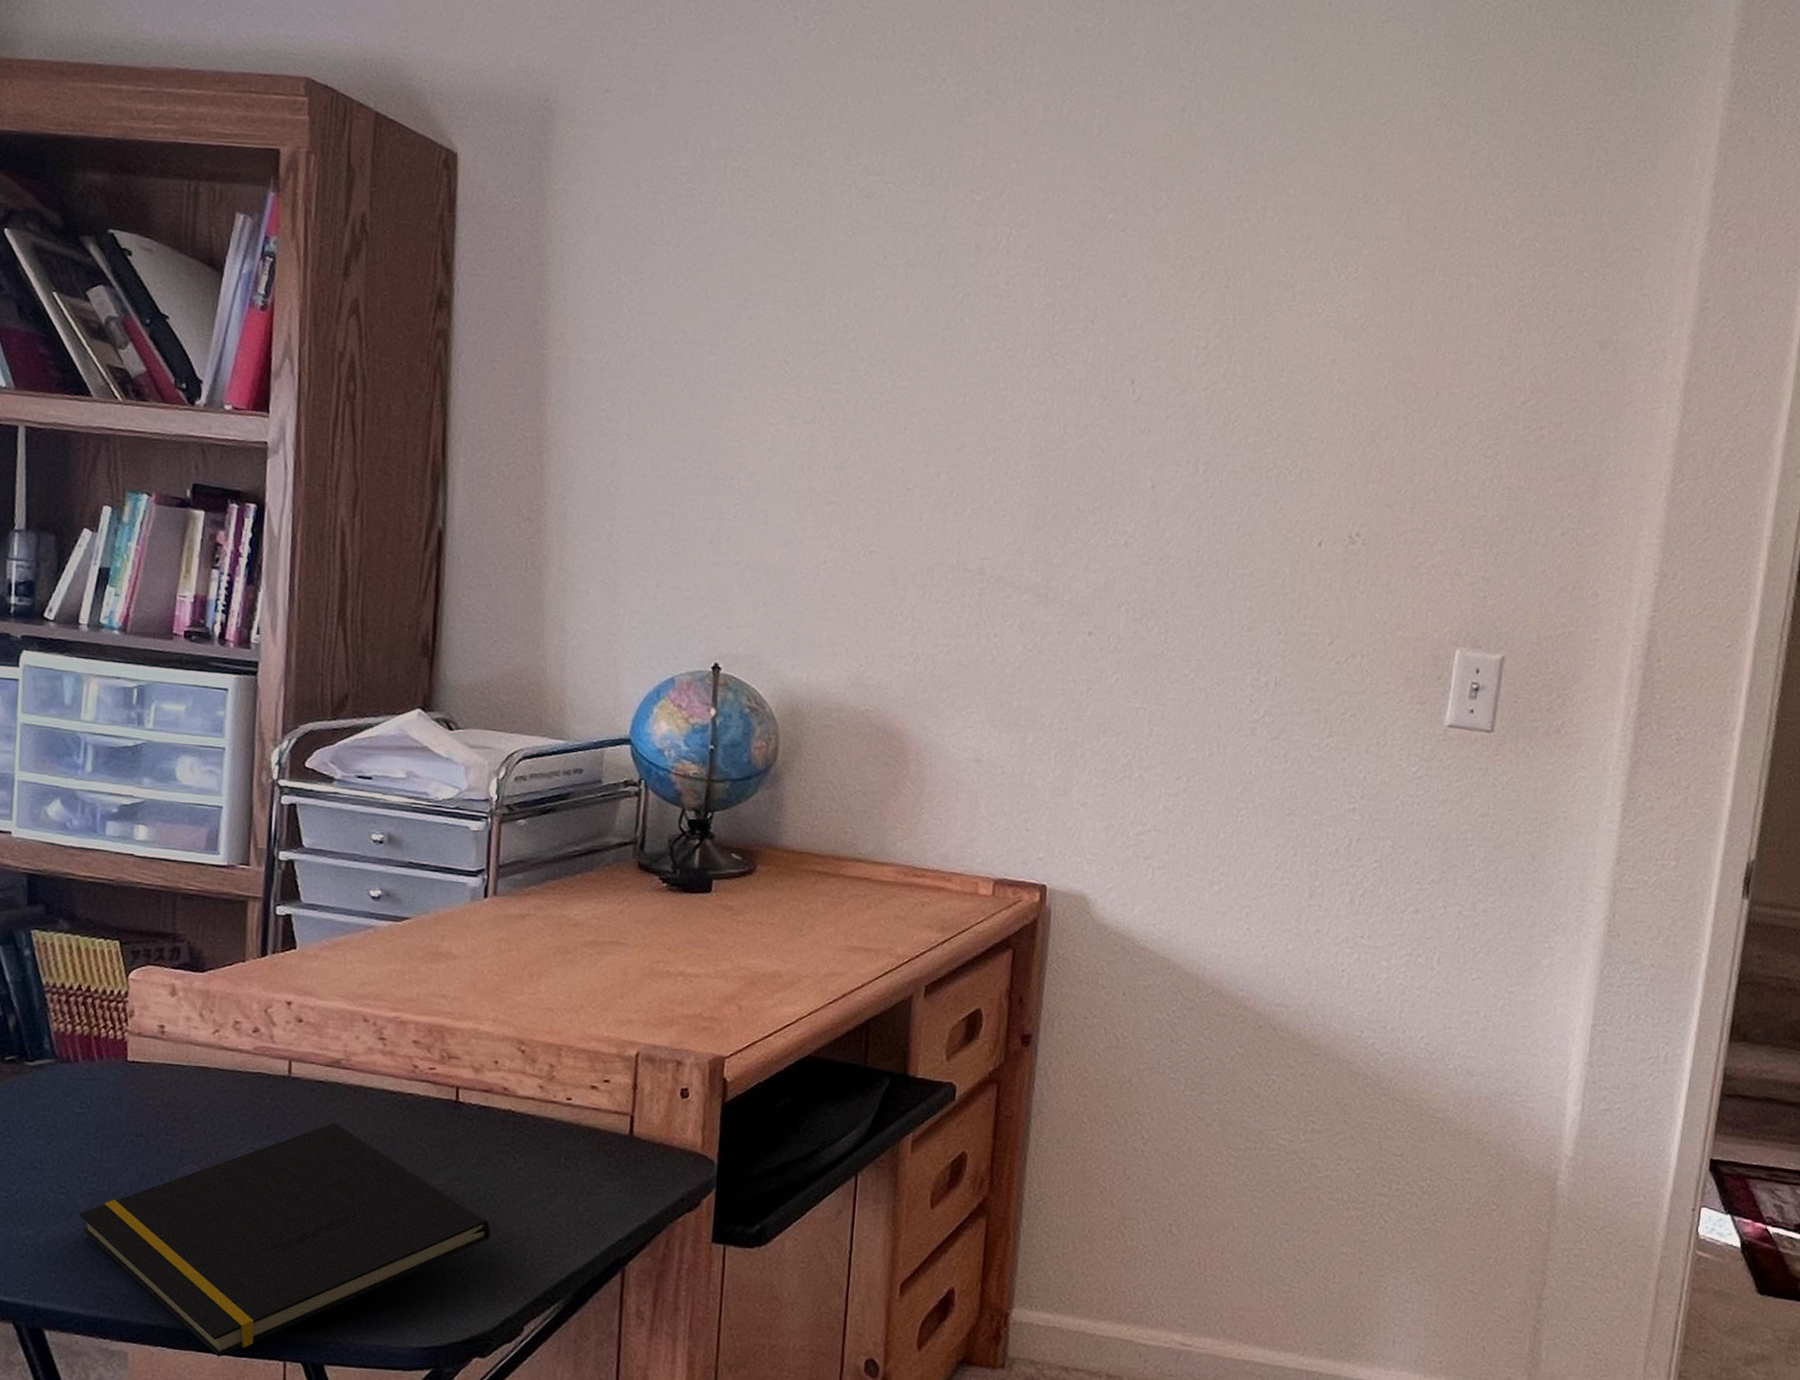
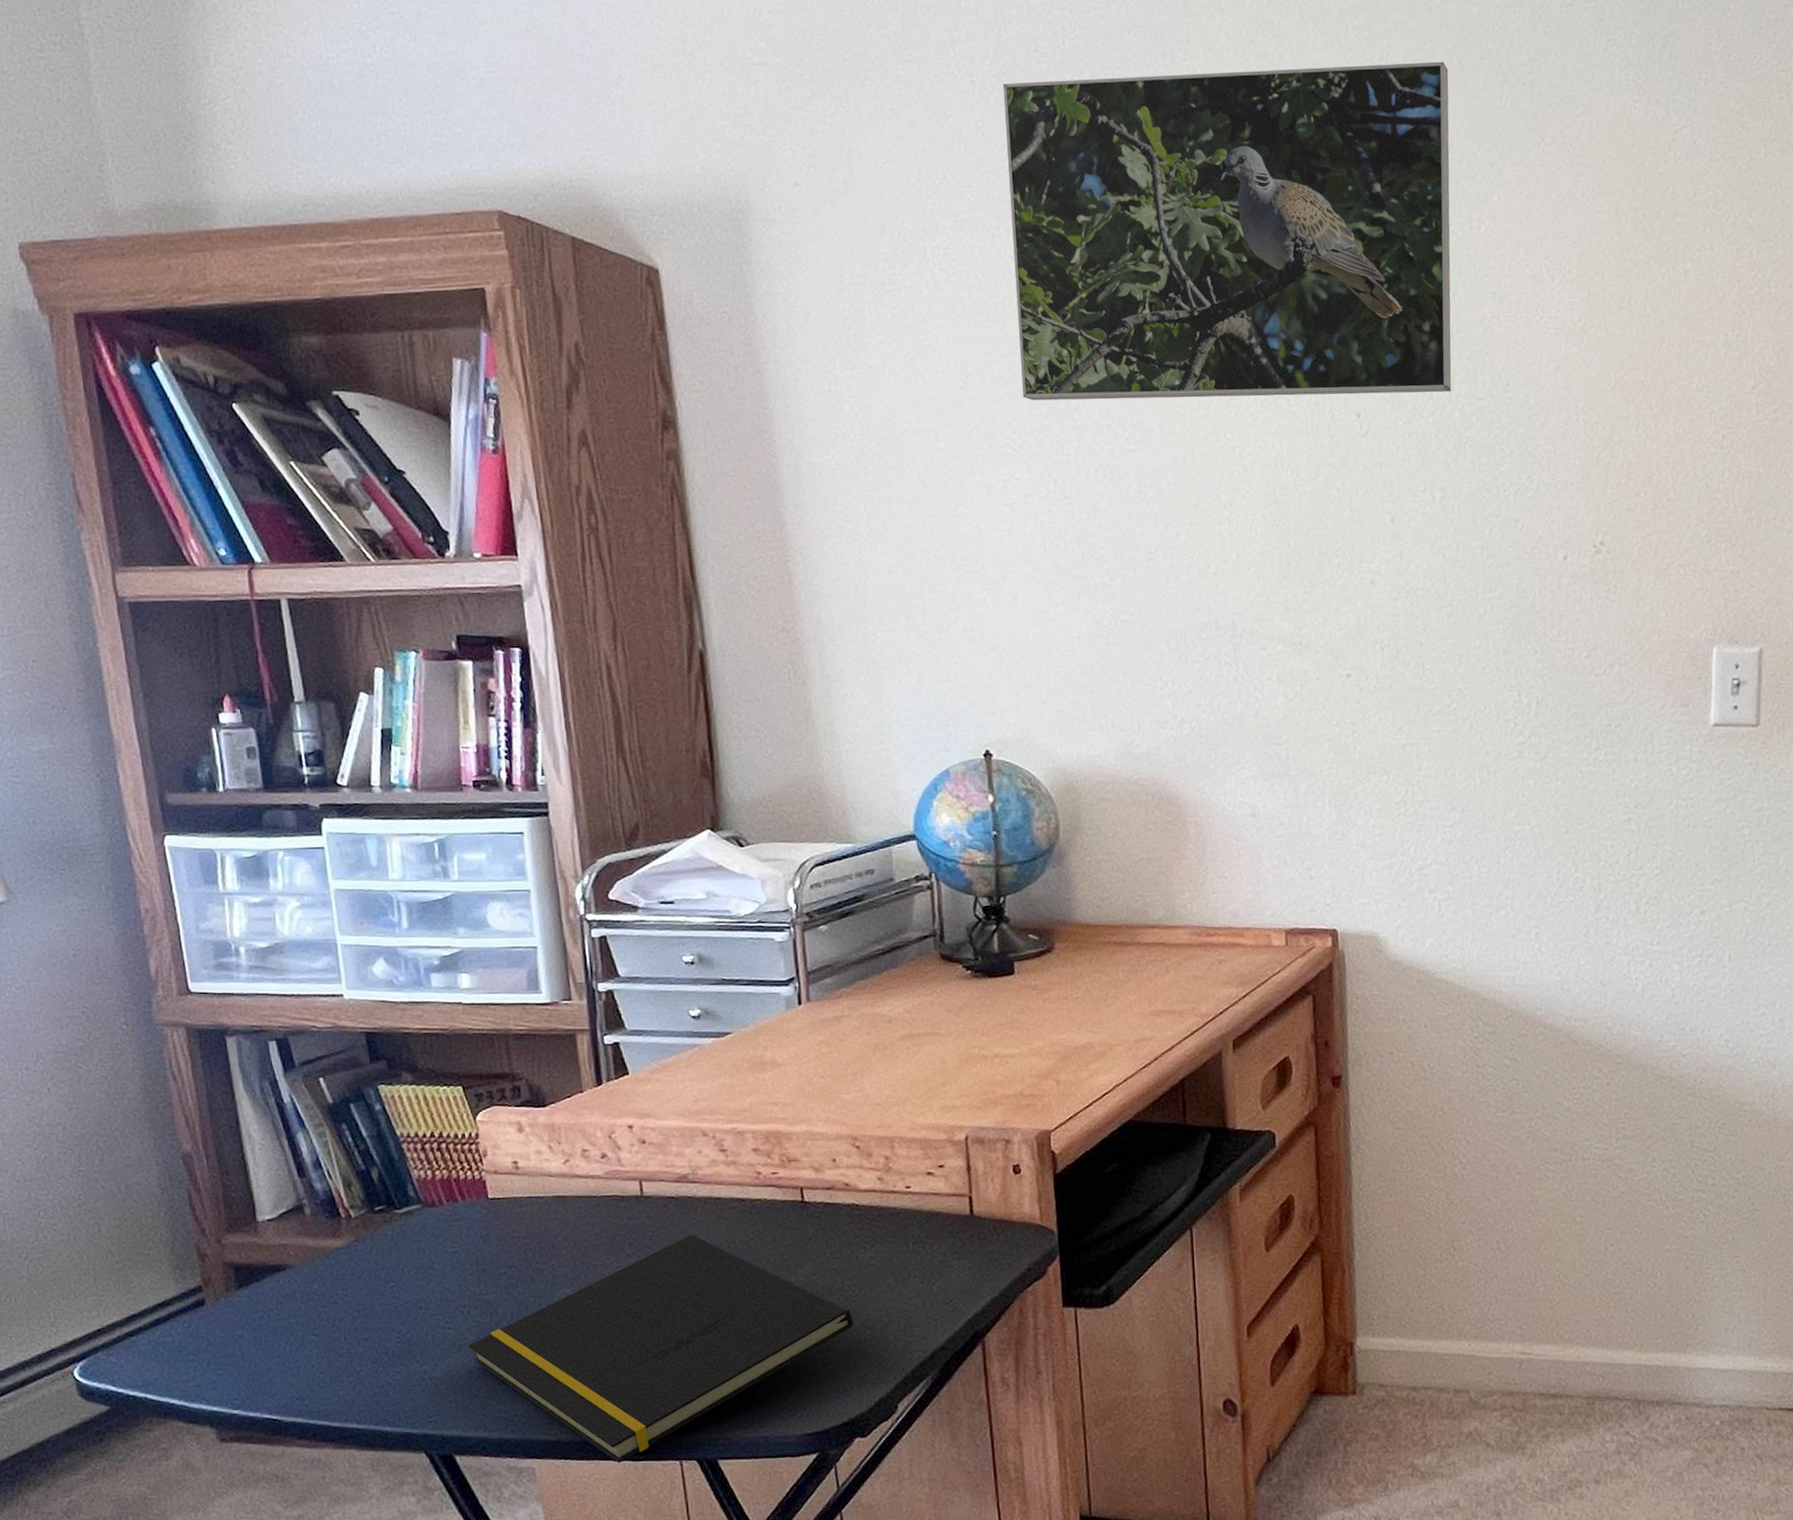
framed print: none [803,22,1261,370] -> present [1003,61,1452,401]

